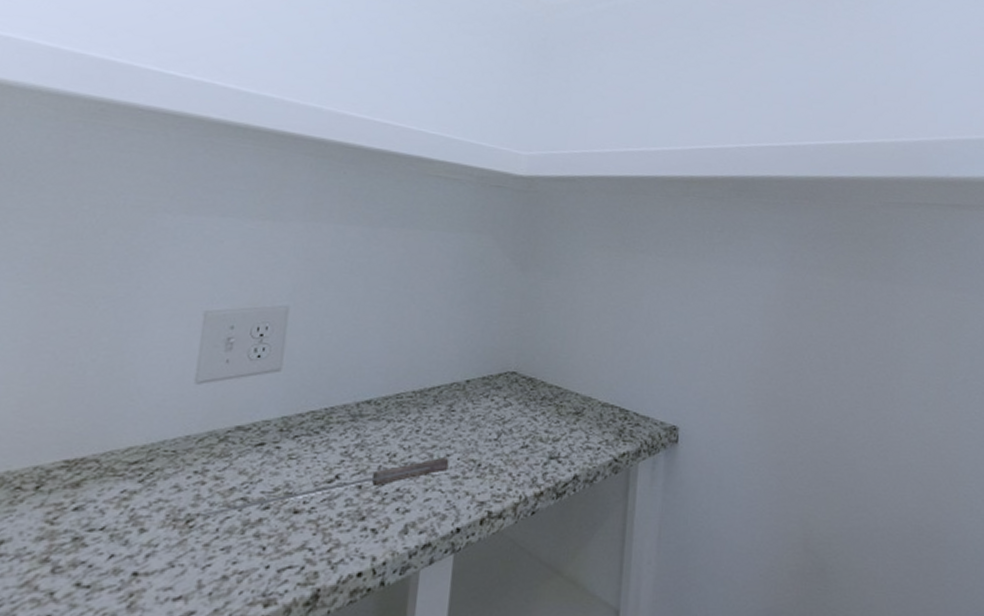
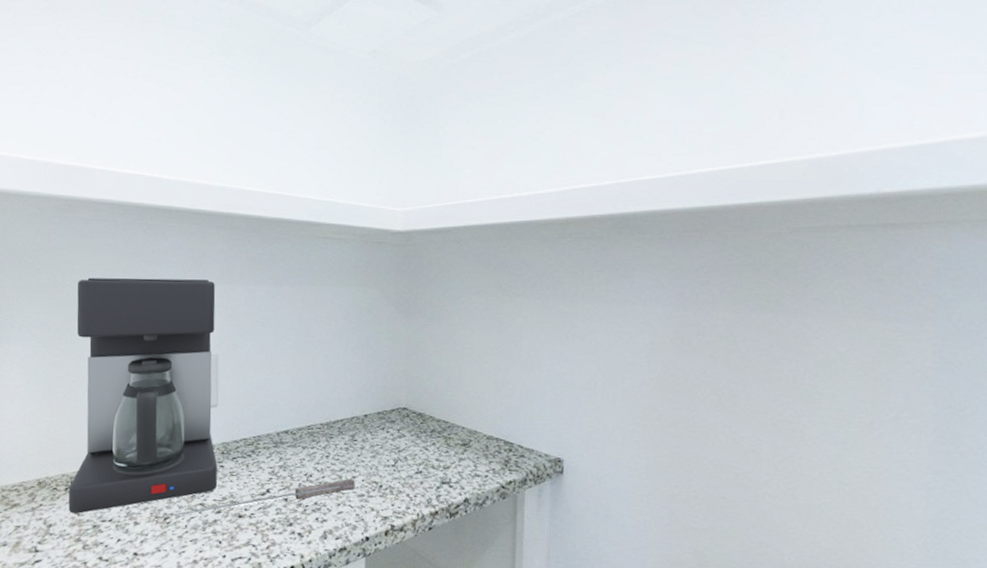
coffee maker: none [36,202,295,523] -> present [68,278,217,514]

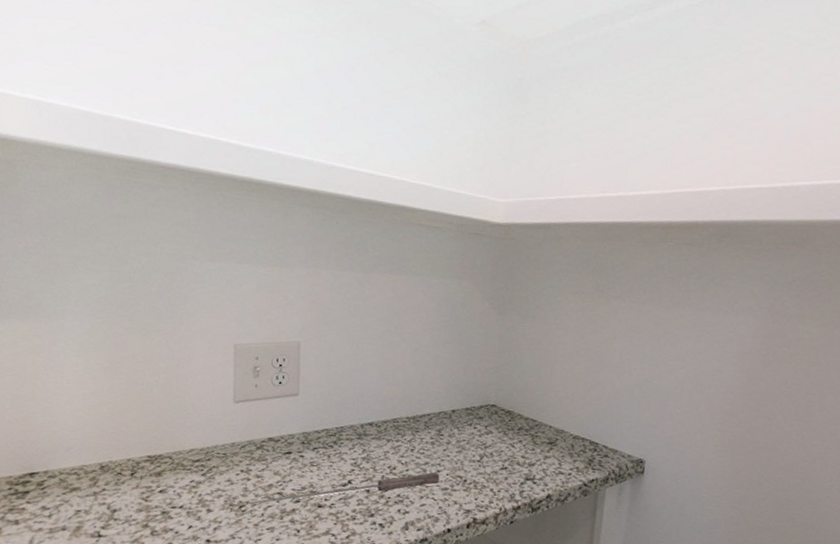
coffee maker: present [68,278,217,514] -> none [135,251,299,500]

